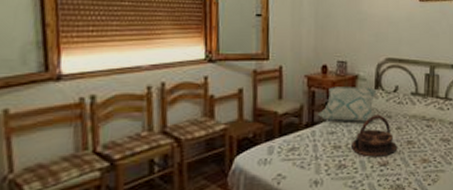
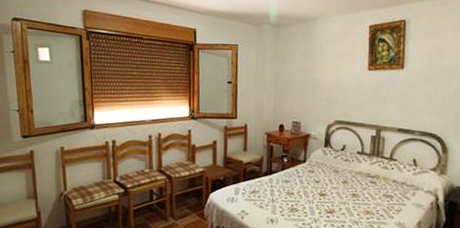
decorative pillow: present [318,87,379,122] -> none [275,143,328,174]
serving tray: present [352,115,398,157] -> none [303,169,344,205]

